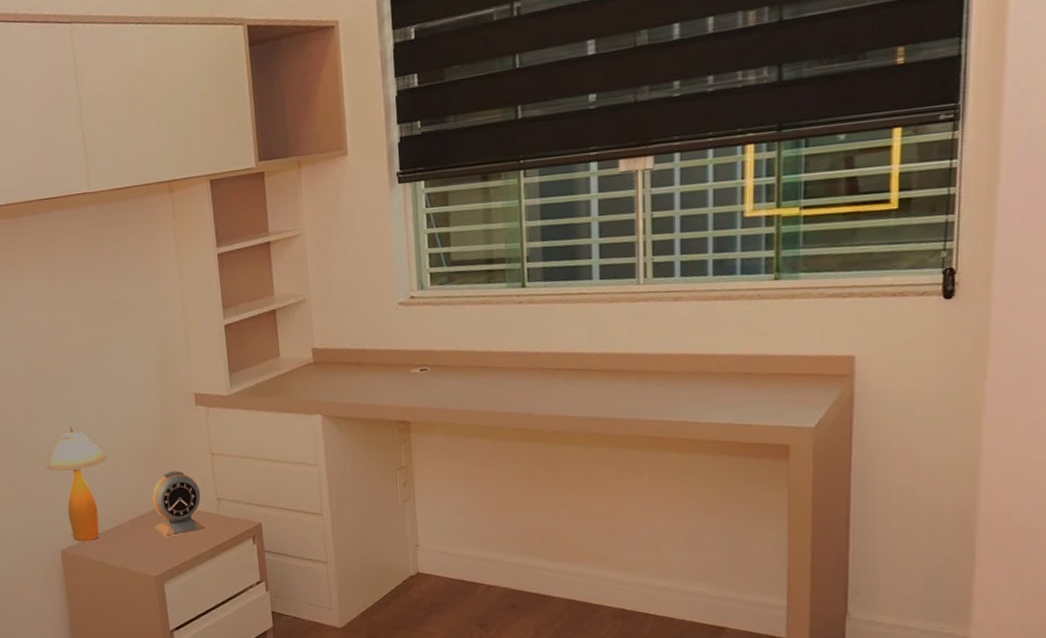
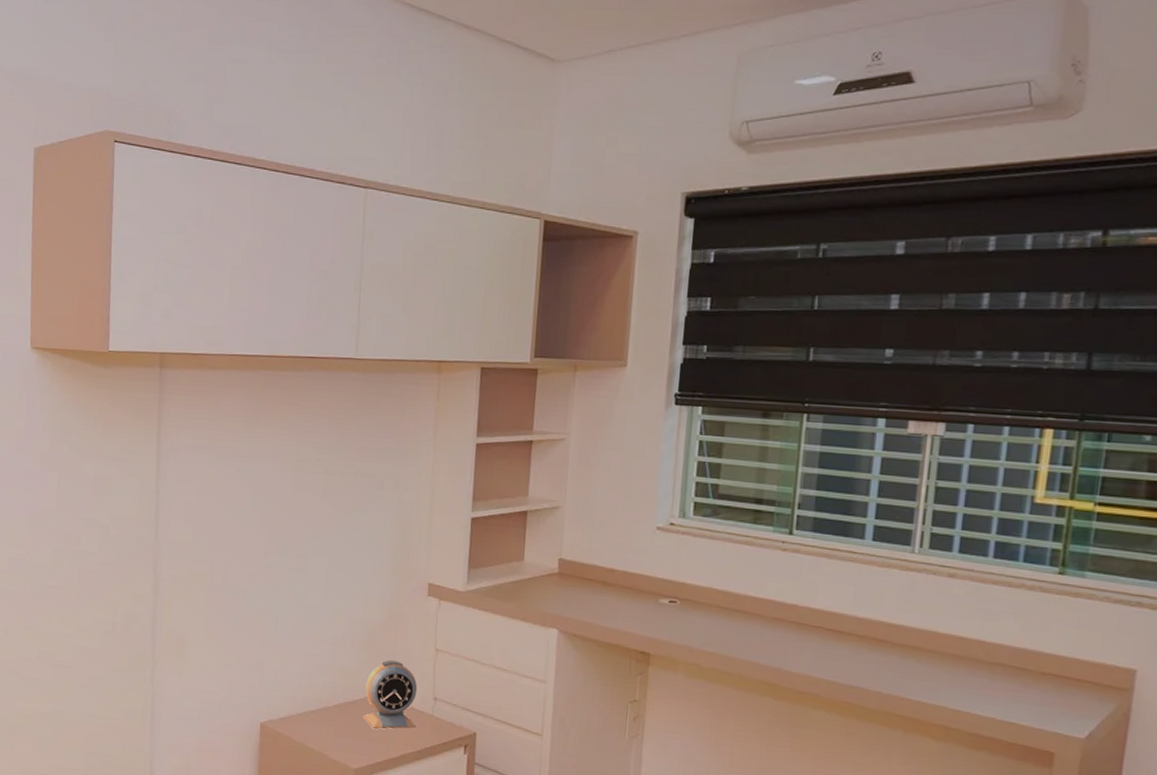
table lamp: present [44,426,108,542] -> none [259,593,327,719]

